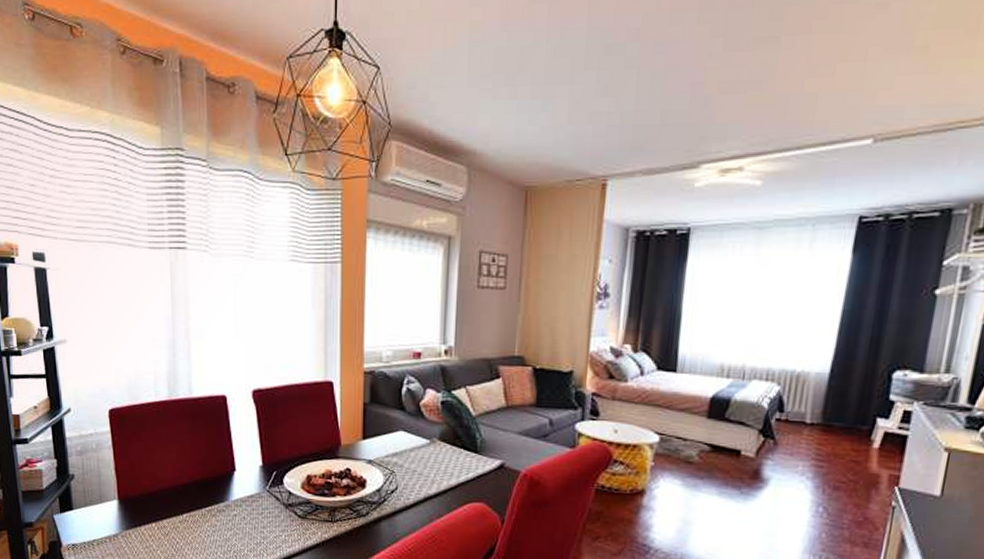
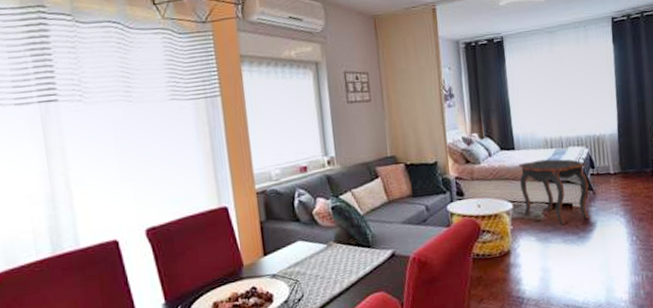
side table: none [673,389,773,475] -> present [518,159,589,226]

